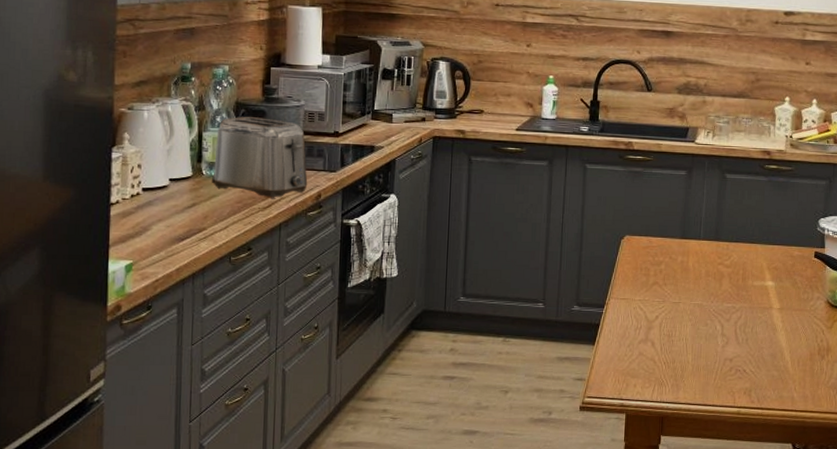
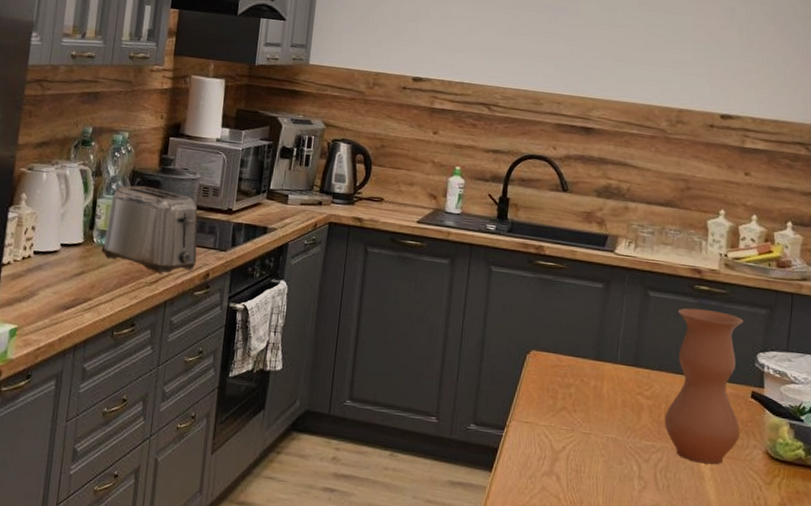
vase: none [742,185,807,317] -> present [664,308,744,465]

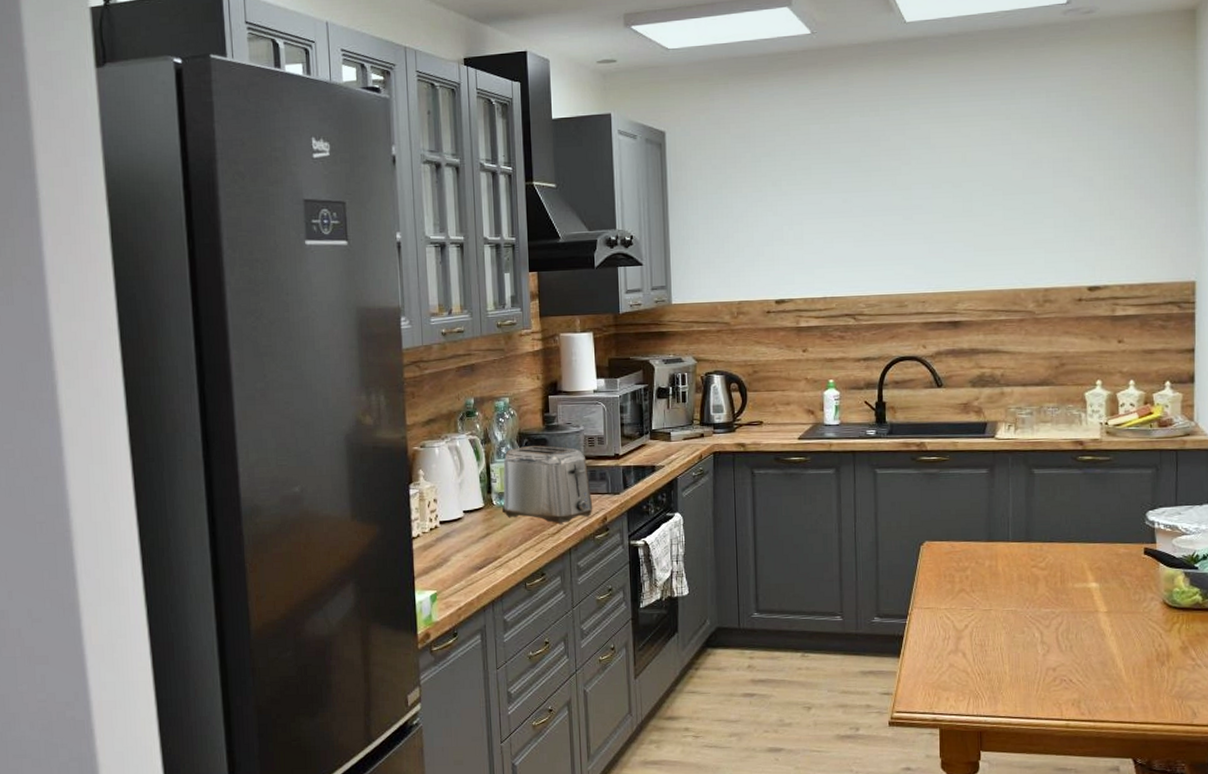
vase: present [664,308,744,465] -> none [1061,478,1136,621]

